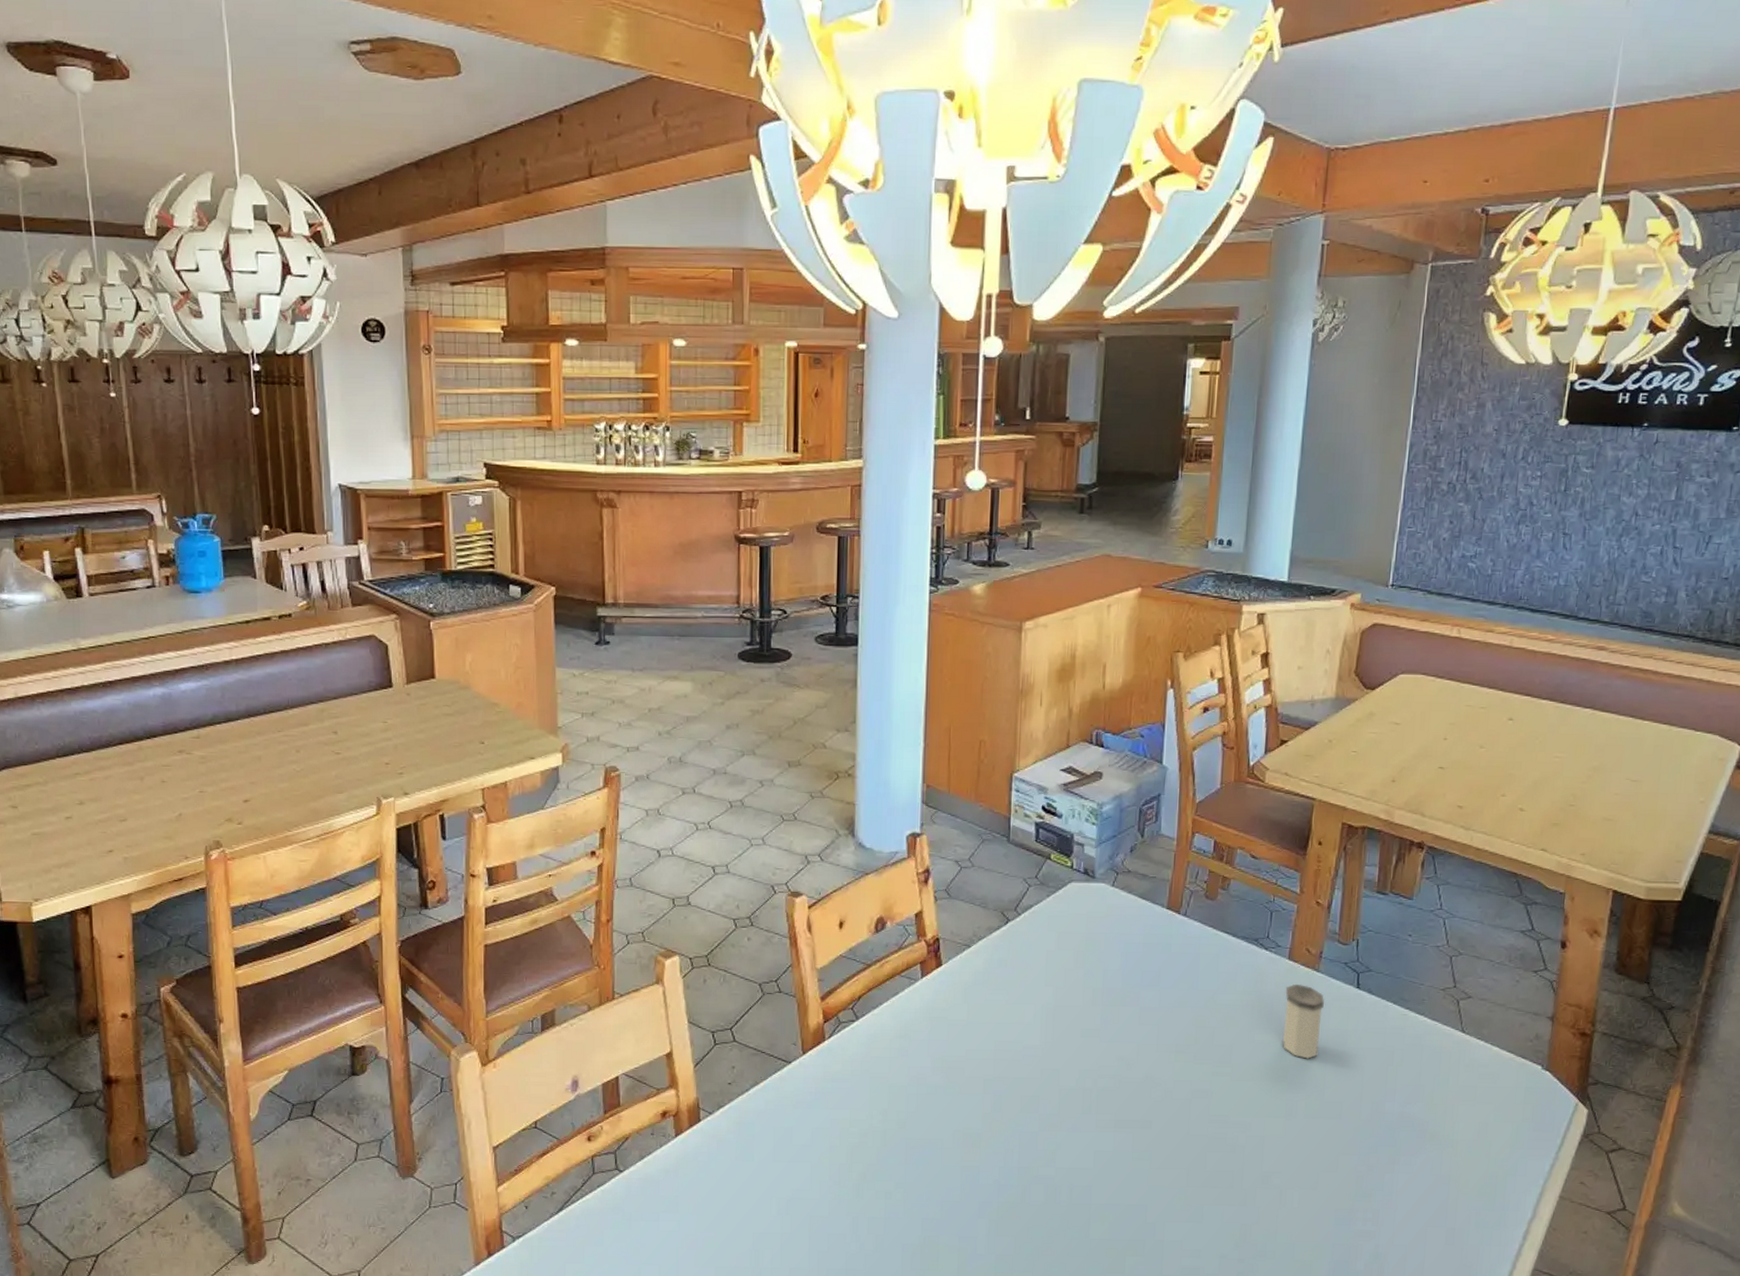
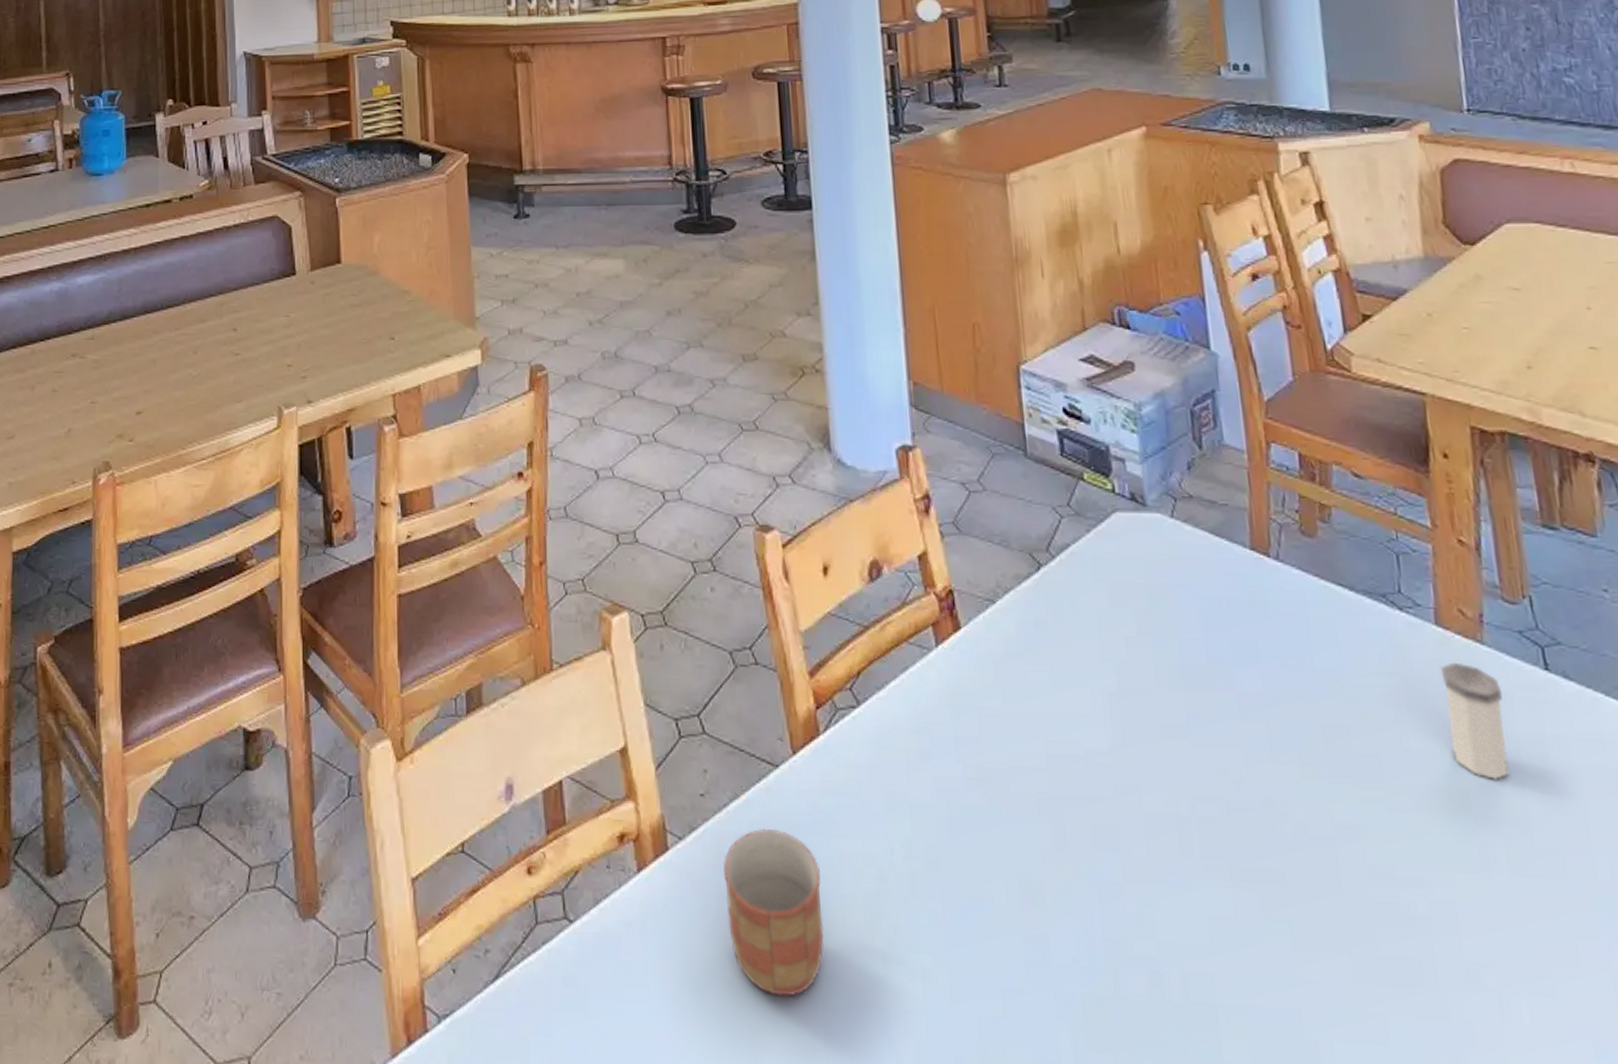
mug: none [742,1104,816,1213] -> present [724,828,825,997]

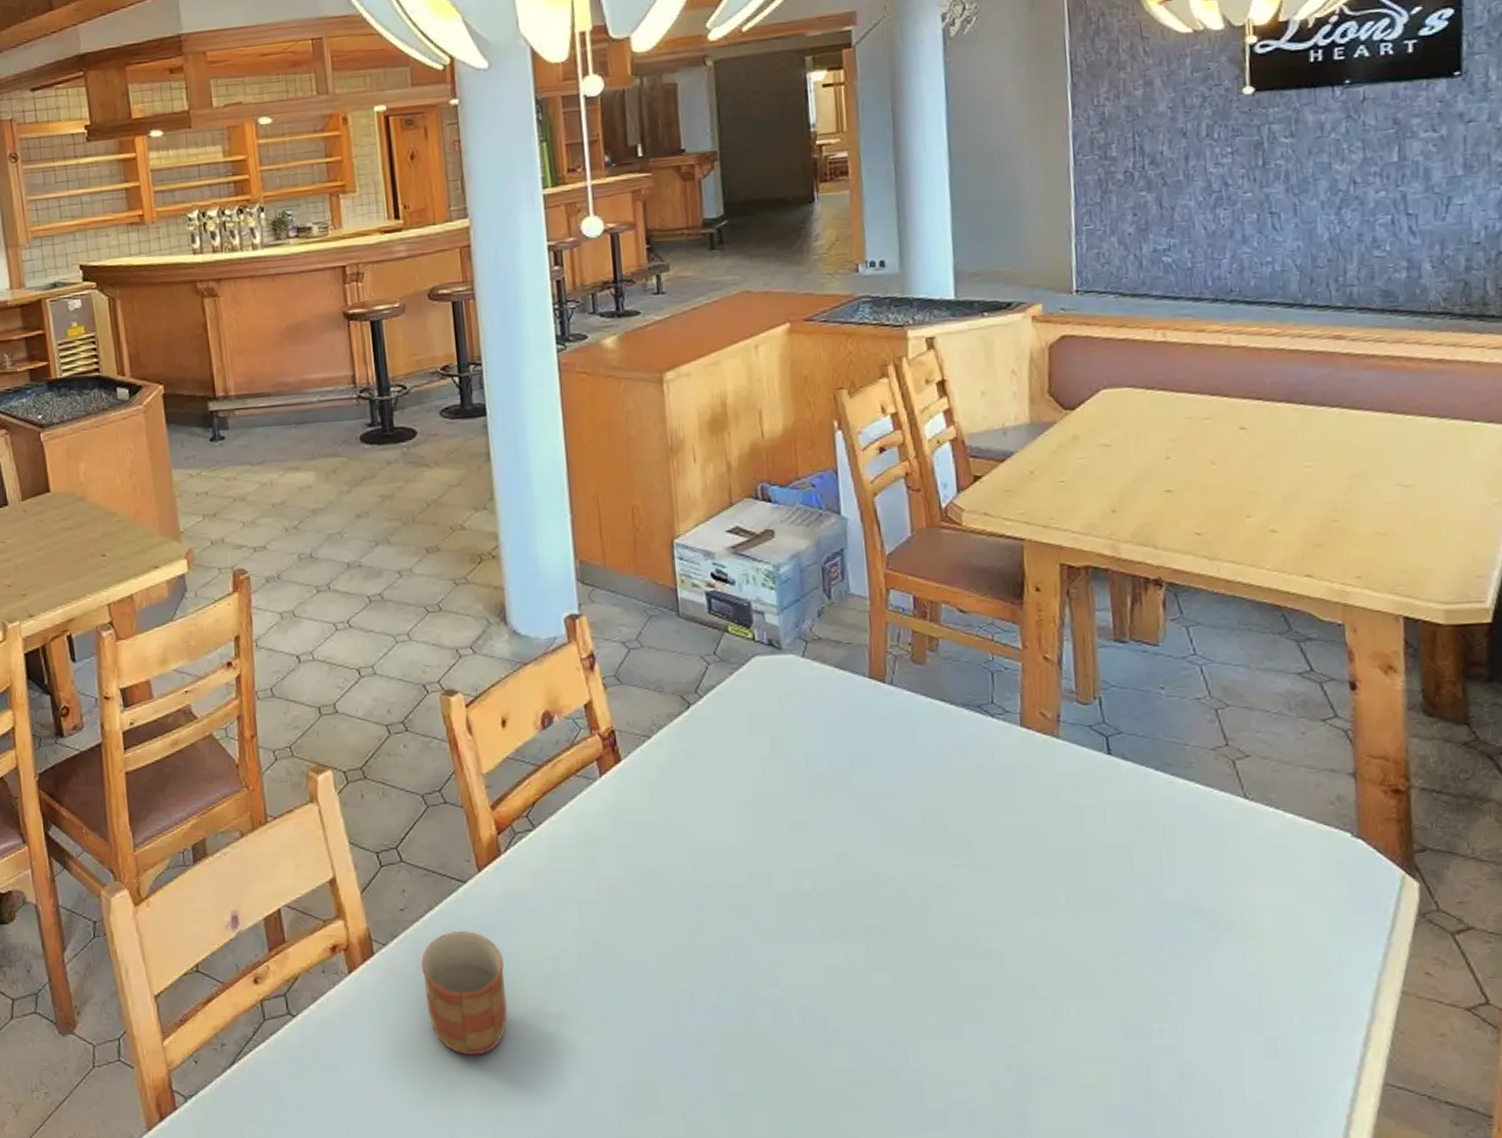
salt shaker: present [1440,663,1510,780] -> none [1022,755,1073,842]

